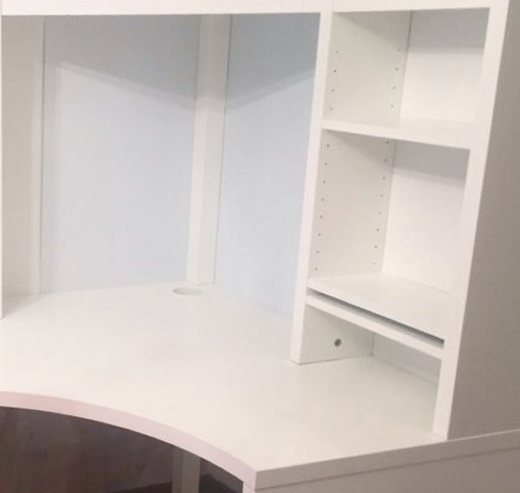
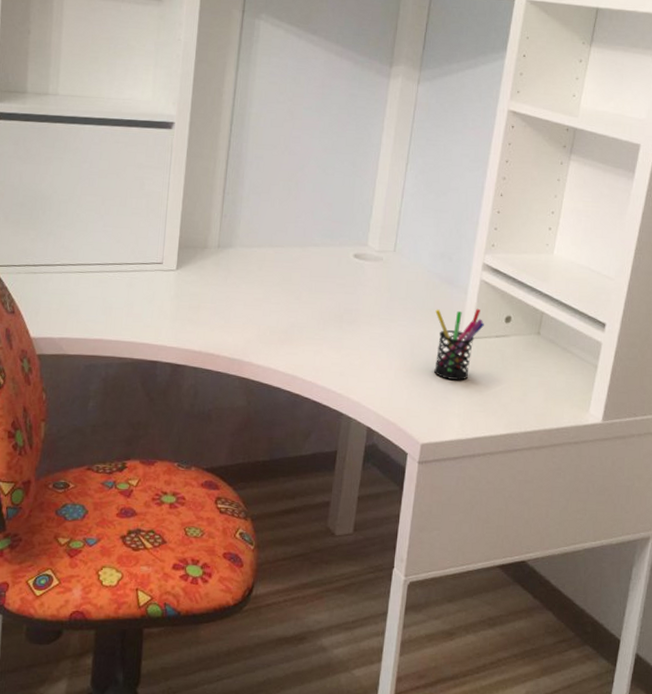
pen holder: none [261,333,313,407] -> present [434,308,484,380]

